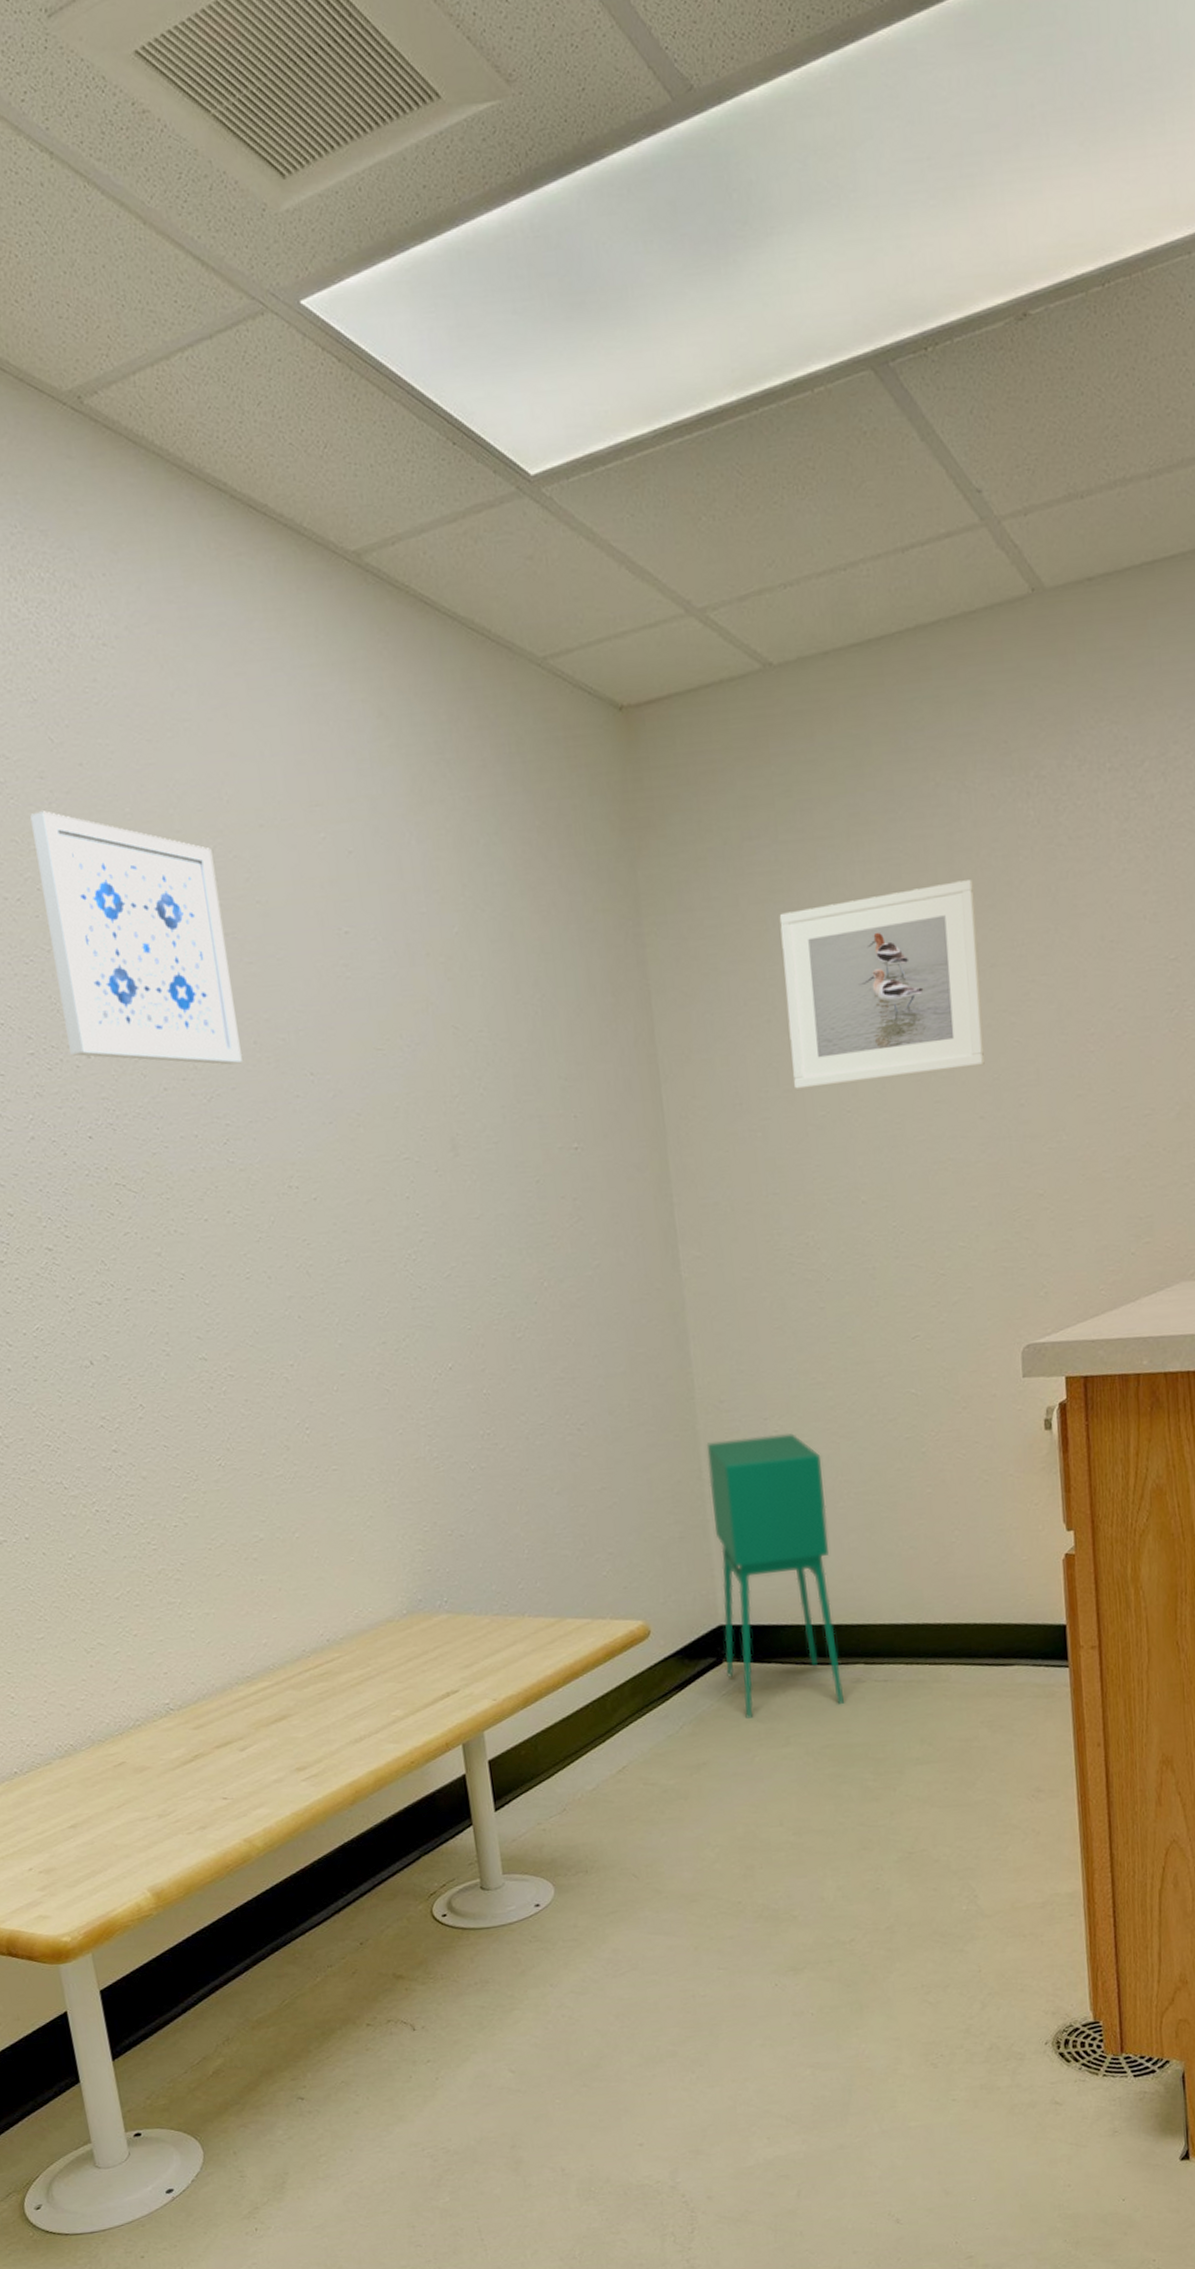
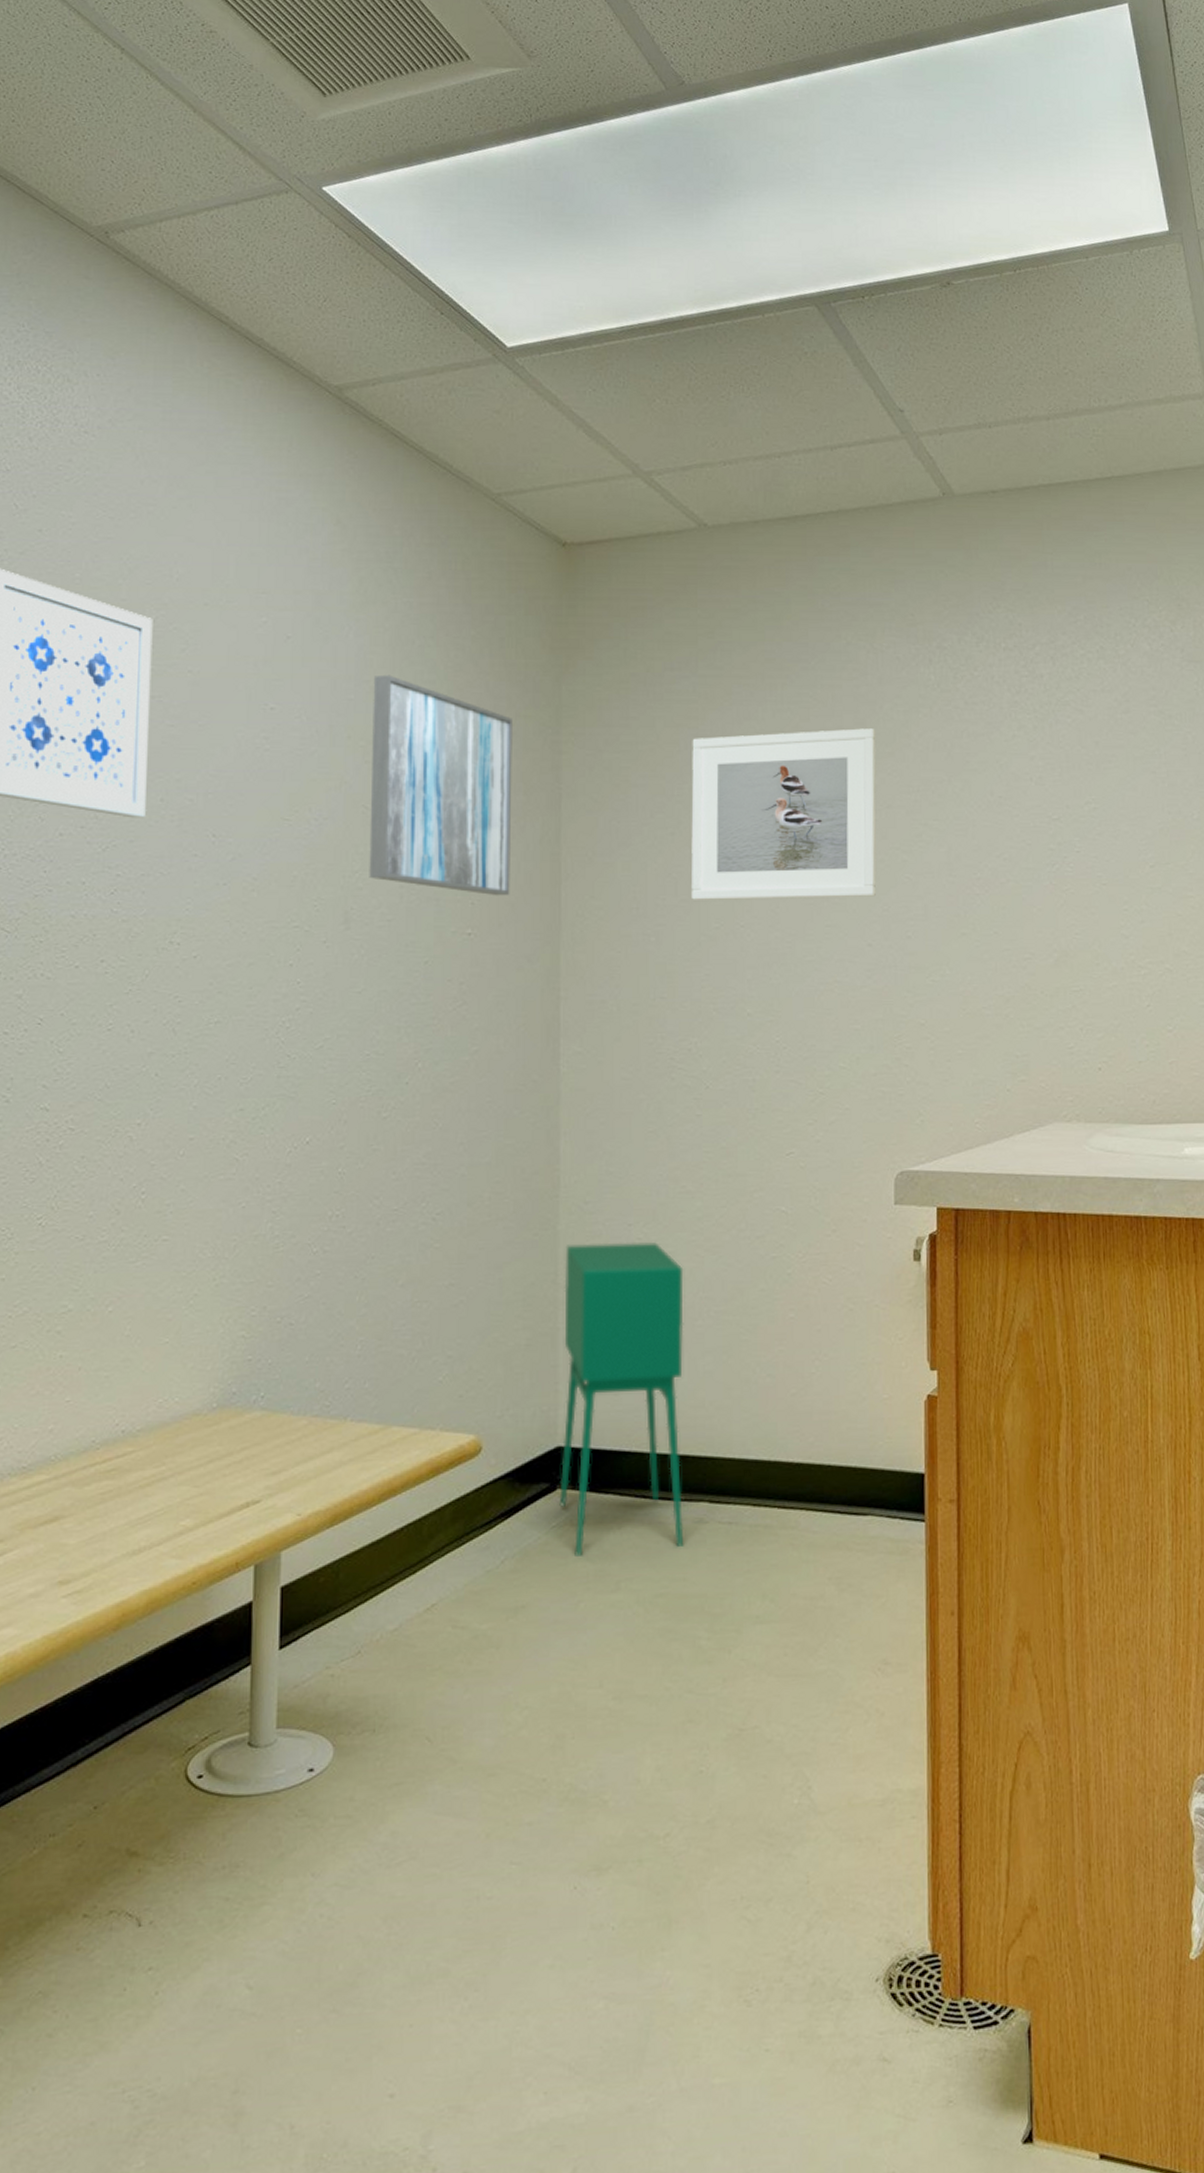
wall art: none [443,881,611,1107] -> present [369,674,512,896]

